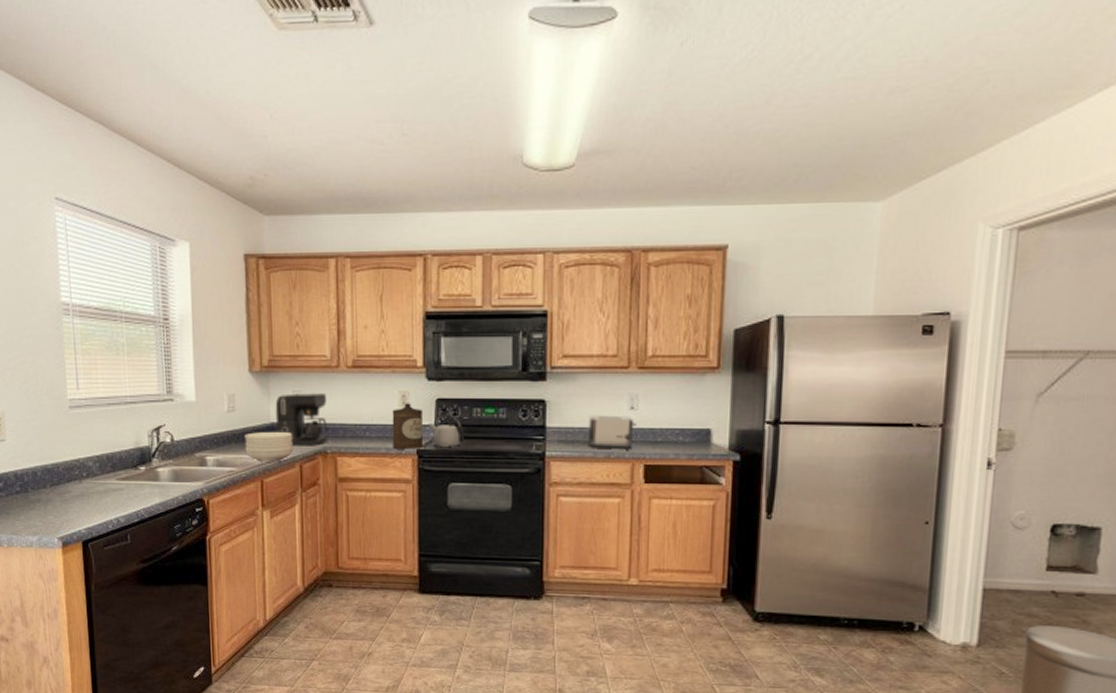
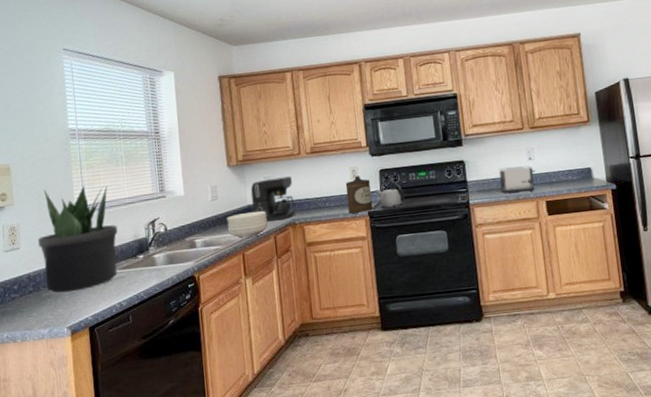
planter: none [25,374,116,499] -> present [37,186,118,293]

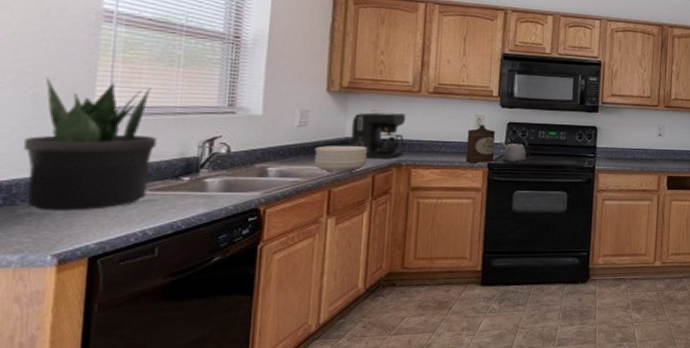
toaster: present [498,165,535,194] -> none [626,139,663,165]

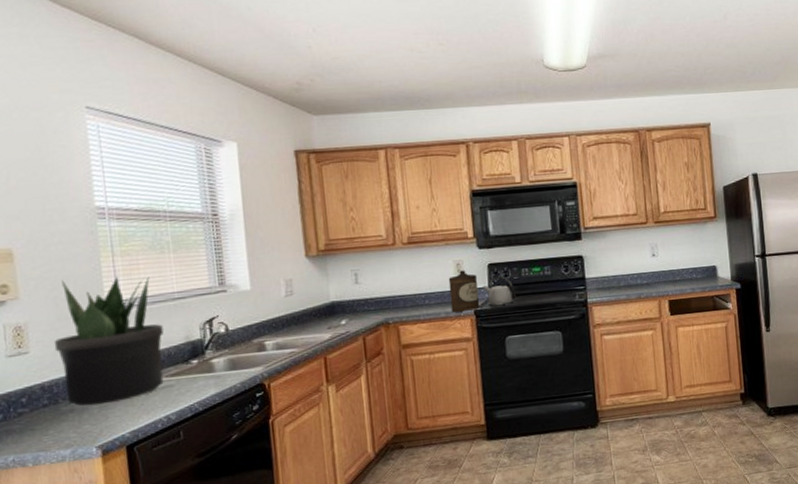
bowl: present [314,145,368,173] -> none [304,309,356,340]
coffee maker: present [350,112,407,159] -> none [334,269,390,321]

